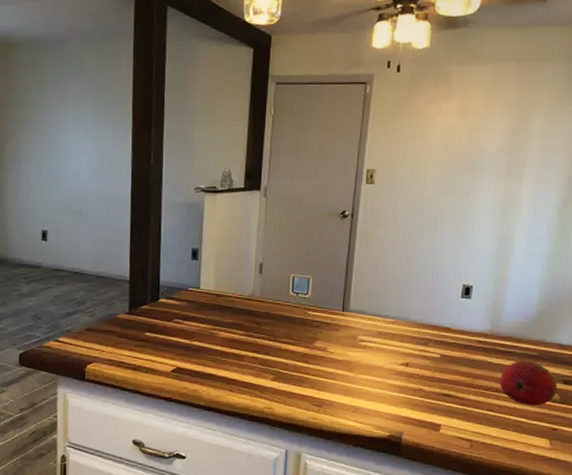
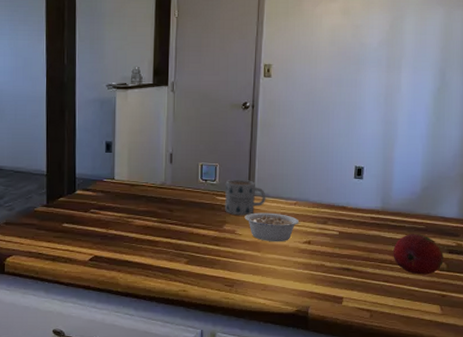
mug: none [317,294,362,333] -> present [225,180,266,216]
legume: none [337,330,399,363] -> present [244,212,301,242]

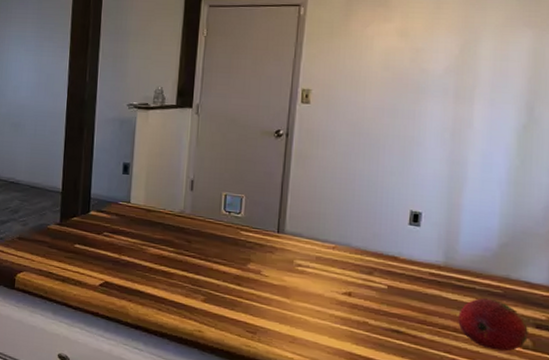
mug: present [225,180,266,216] -> none [250,214,299,256]
legume: present [244,212,301,242] -> none [272,253,340,290]

